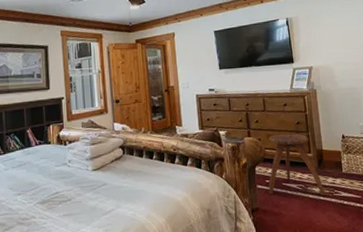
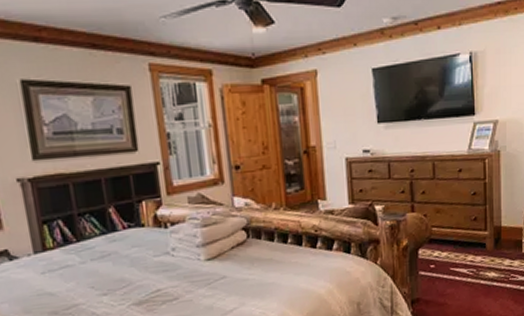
stool: present [268,133,326,196] -> none [432,207,500,282]

